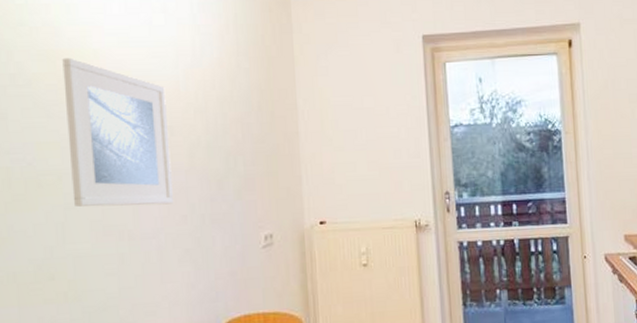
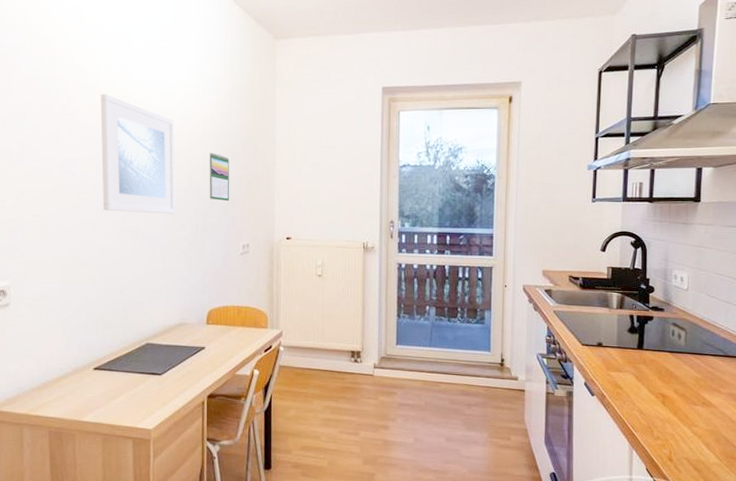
calendar: none [213,124,244,183] -> present [209,152,230,201]

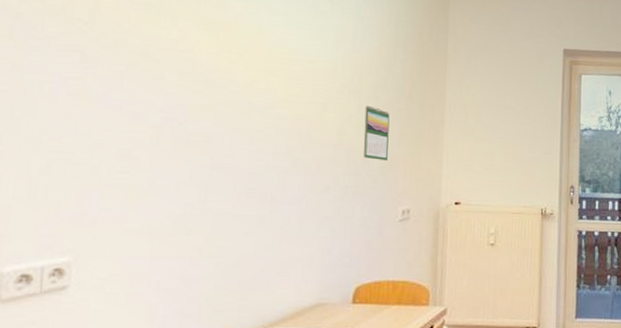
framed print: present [100,93,176,214] -> none [220,30,324,174]

